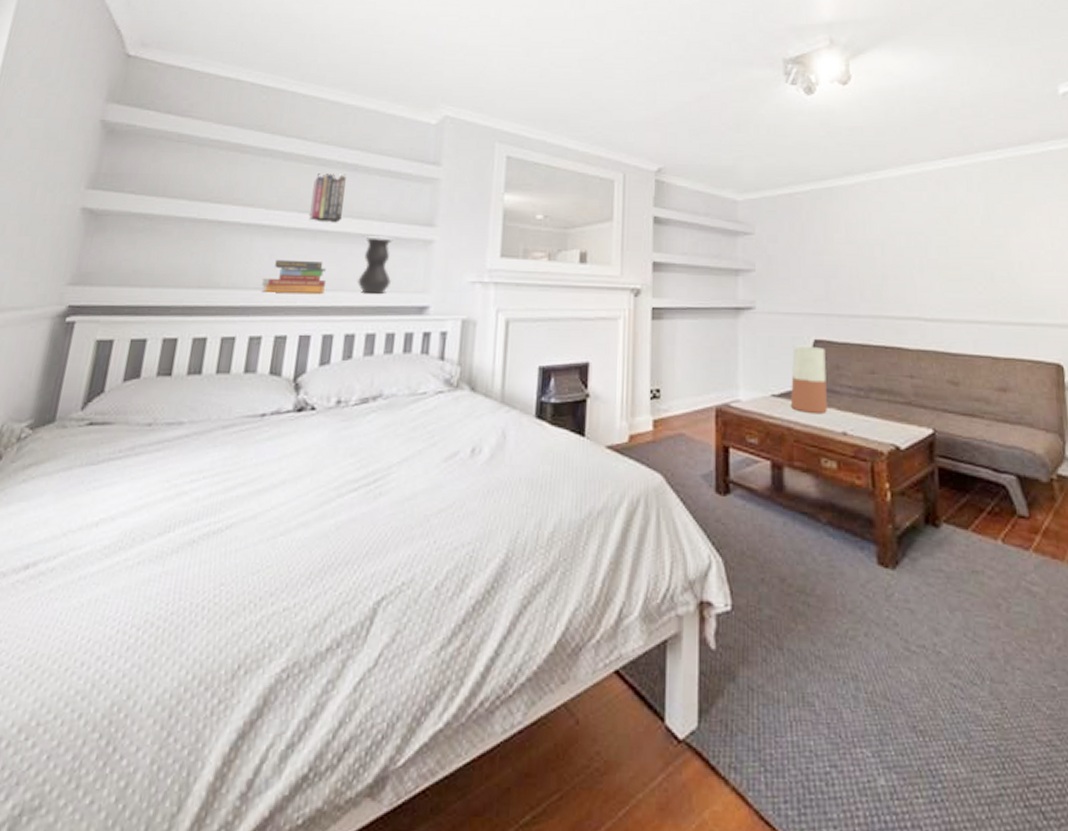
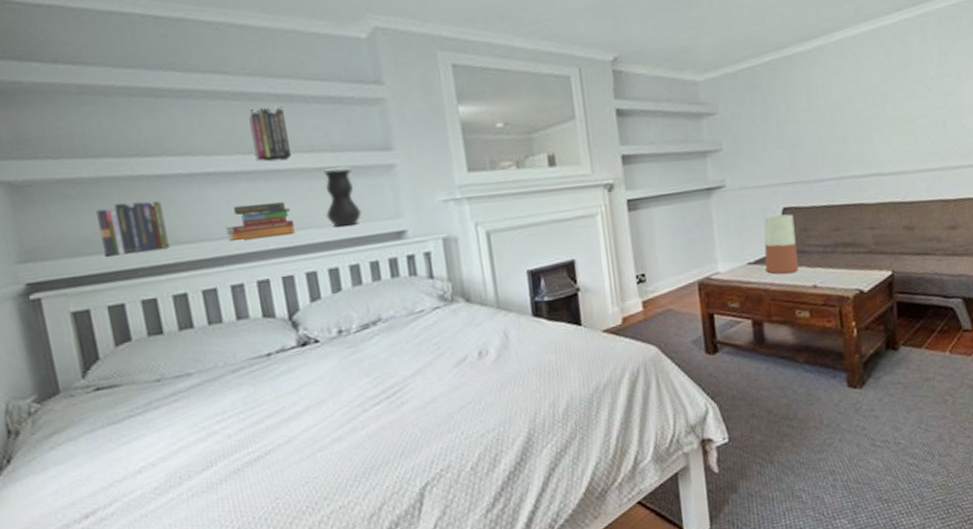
books: none [147,243,213,292] -> present [96,201,170,257]

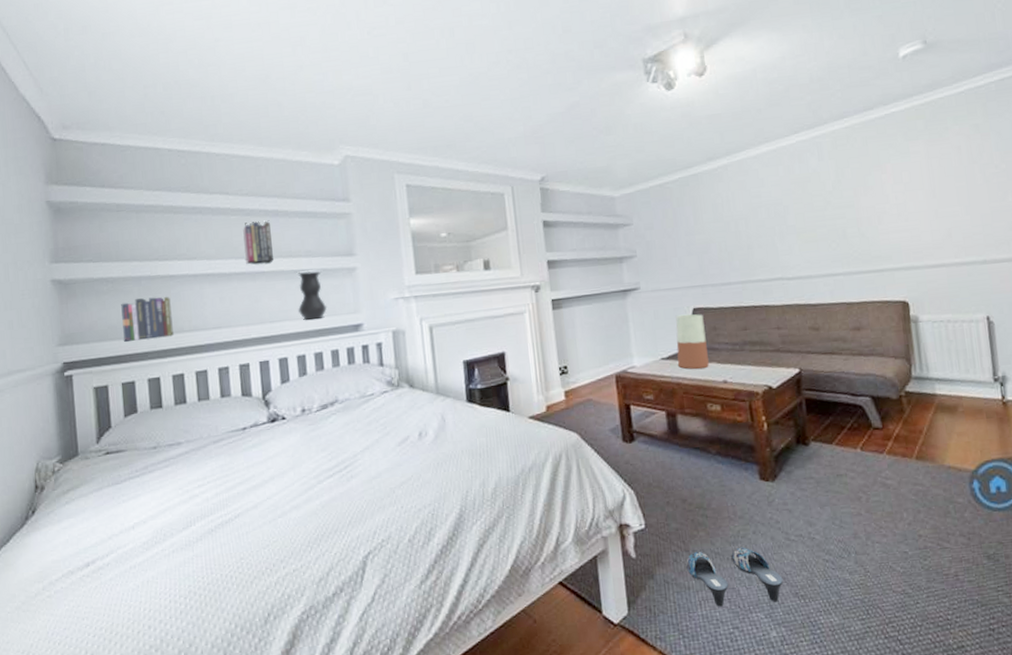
books: present [226,202,295,242] -> none [219,298,272,331]
slippers: none [770,455,868,516] -> present [686,547,783,607]

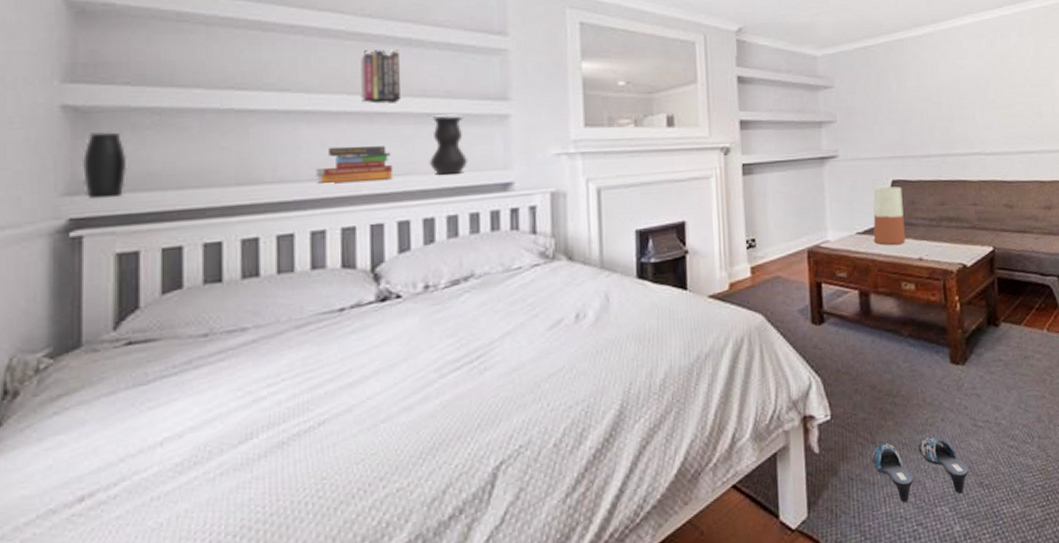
vase: none [68,298,96,348] -> present [83,132,127,200]
books: present [121,297,174,342] -> none [171,136,248,193]
books: none [219,298,272,331] -> present [317,146,392,185]

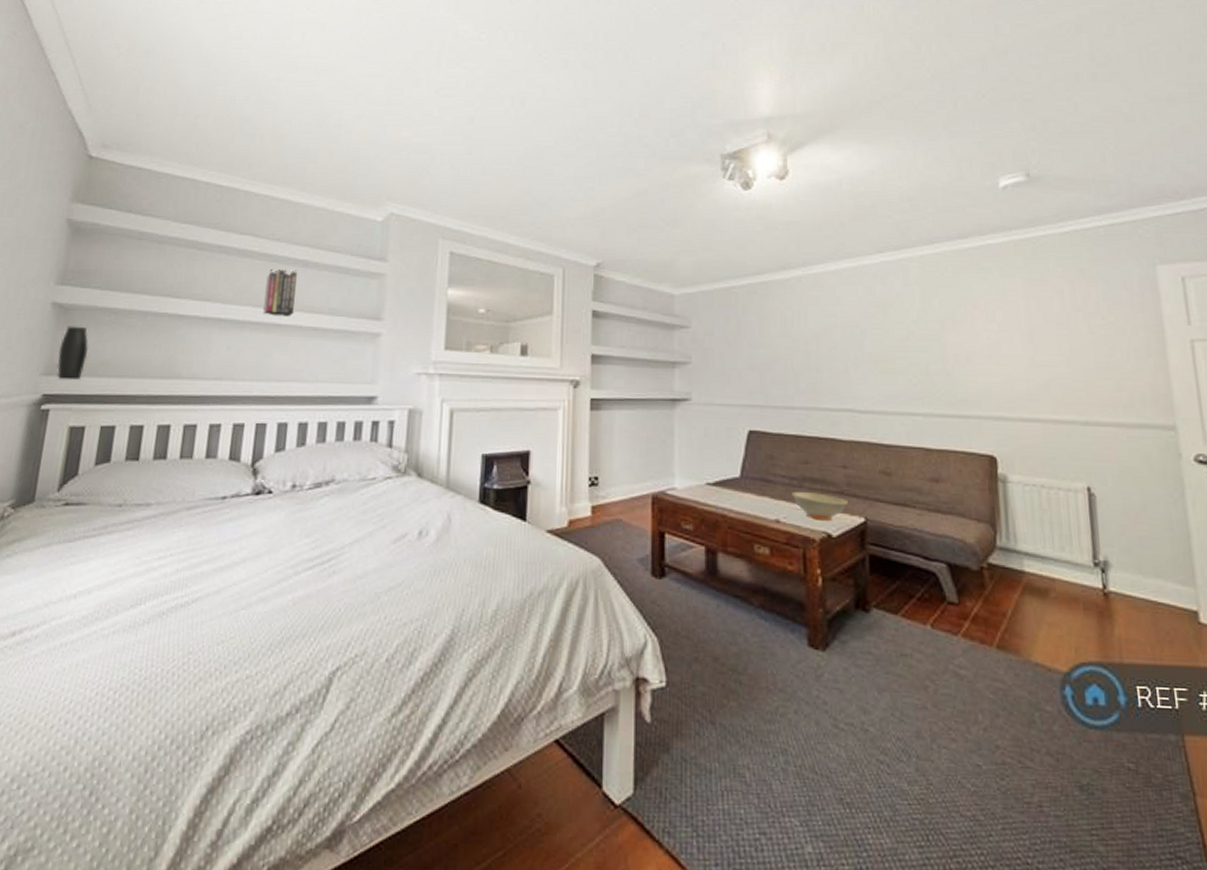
books: present [317,146,392,185] -> none [220,351,280,384]
vase: present [430,116,467,176] -> none [310,331,341,385]
slippers: present [872,436,969,503] -> none [710,725,826,807]
vase: present [873,186,905,246] -> none [724,436,761,503]
dish: none [931,229,980,254] -> present [791,491,849,521]

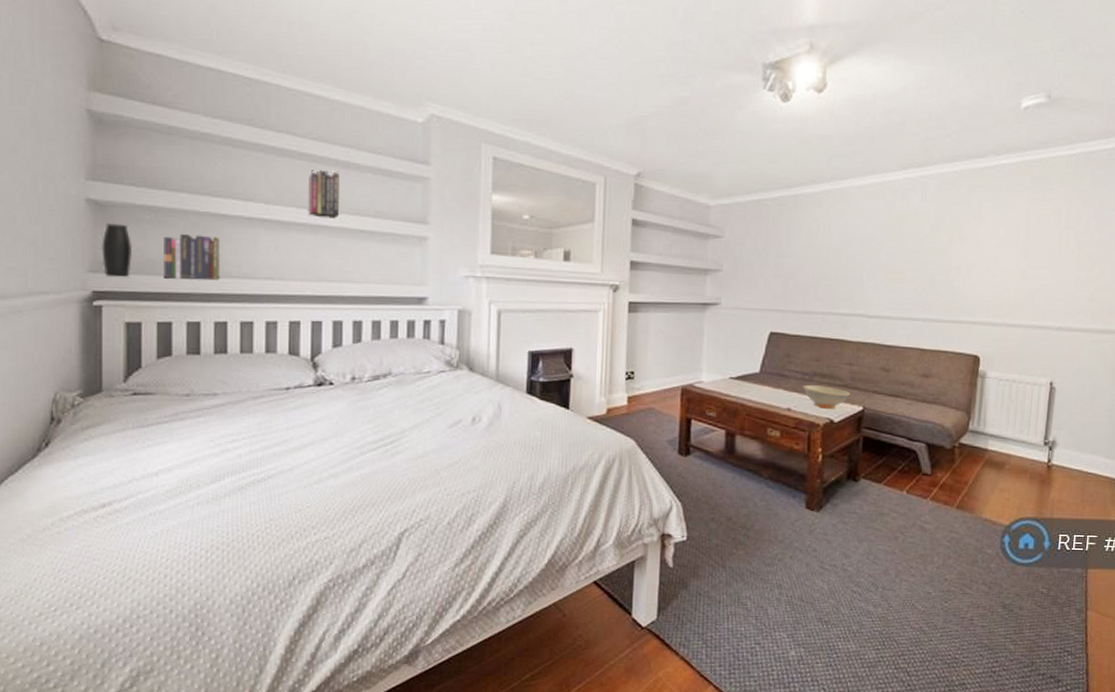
books: none [114,335,174,382] -> present [164,234,220,281]

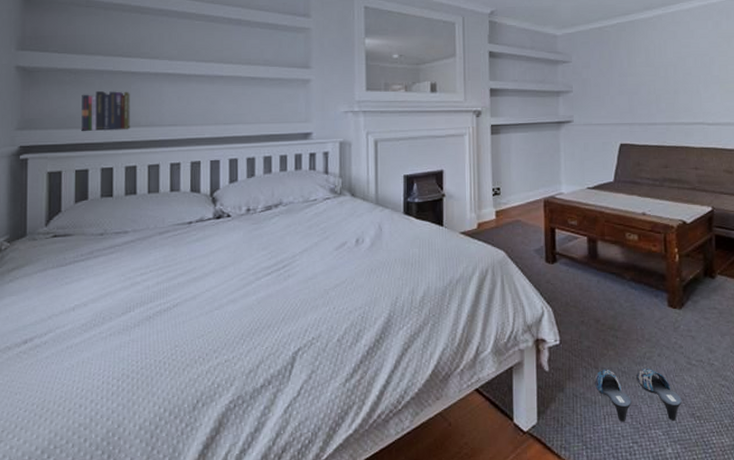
vase: present [102,223,133,278] -> none [28,86,55,133]
books: present [308,170,339,219] -> none [206,28,232,69]
slippers: none [720,568,811,624] -> present [594,368,682,422]
dish: present [803,384,851,409] -> none [654,189,700,211]

